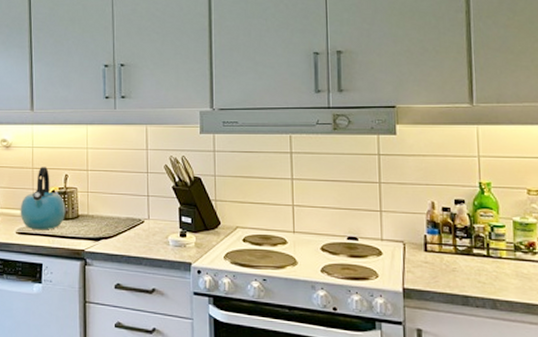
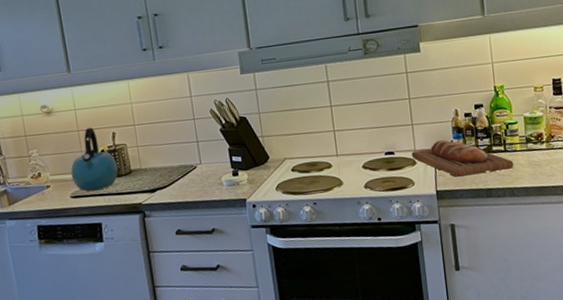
bread loaf: none [377,233,498,277] -> present [411,140,514,177]

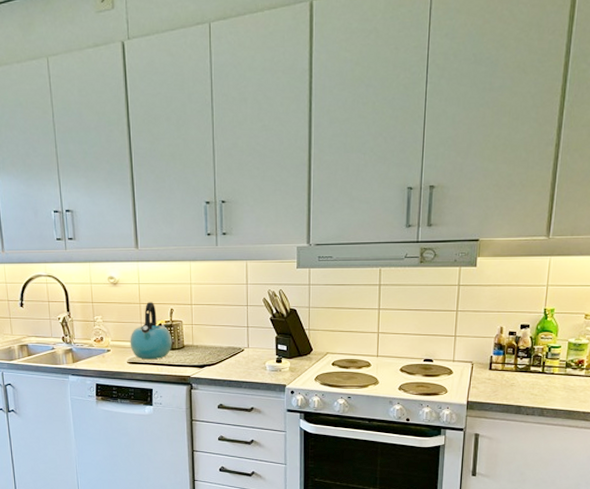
bread loaf: present [411,140,514,177] -> none [449,354,549,391]

